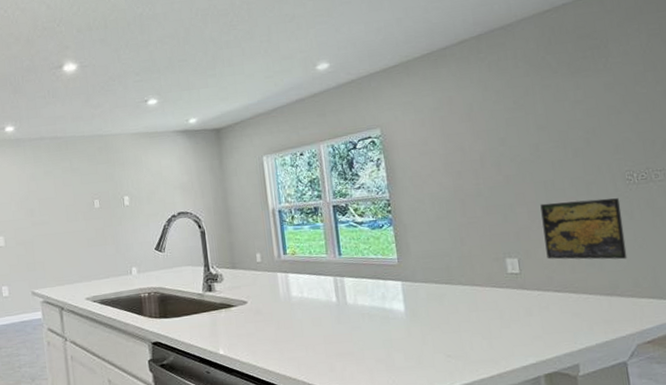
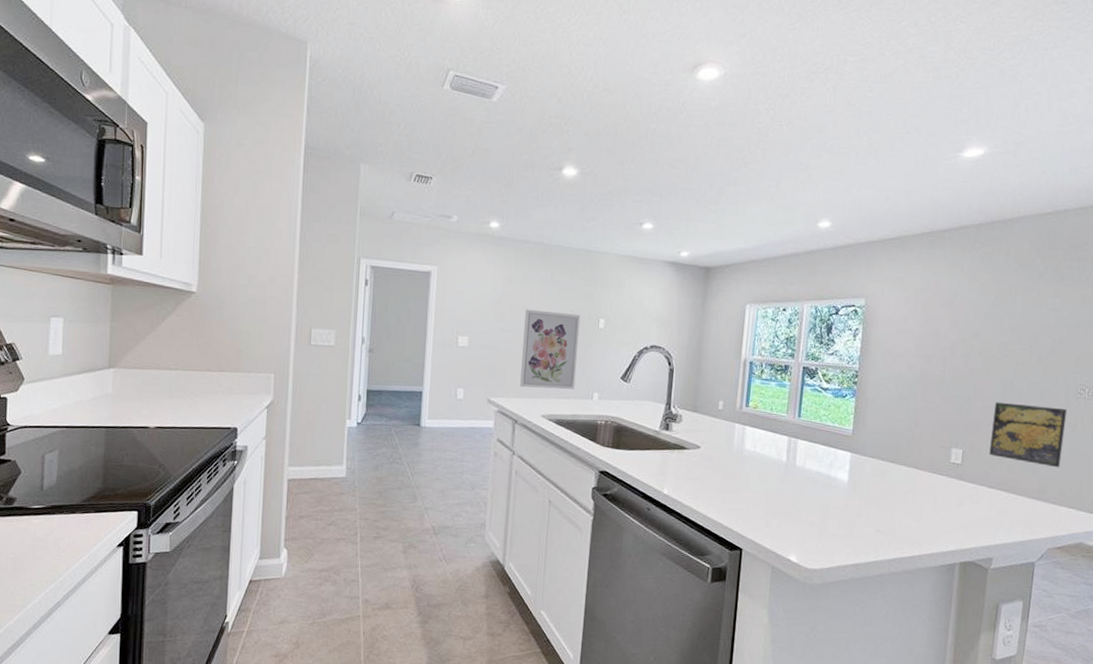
wall art: none [52,196,113,275] -> present [520,309,581,390]

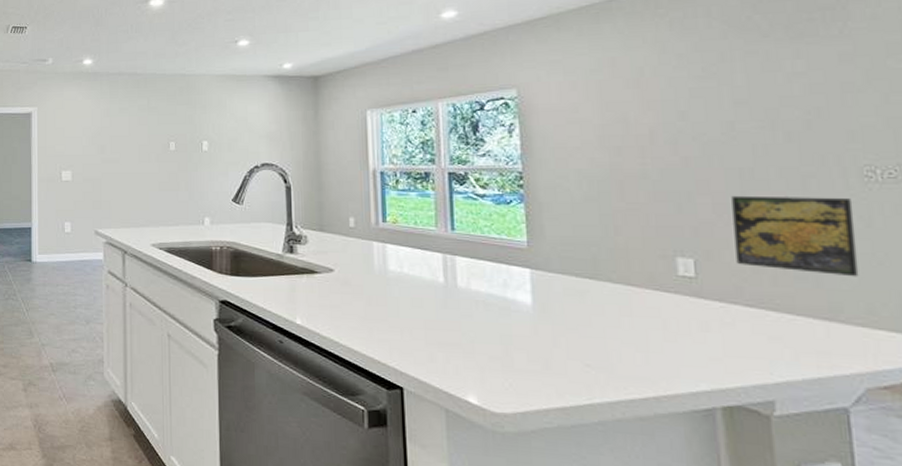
wall art: present [520,309,581,390] -> none [125,138,184,217]

